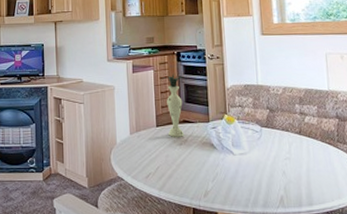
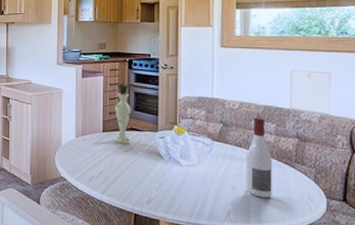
wine bottle: none [292,100,320,180] -> present [245,117,272,198]

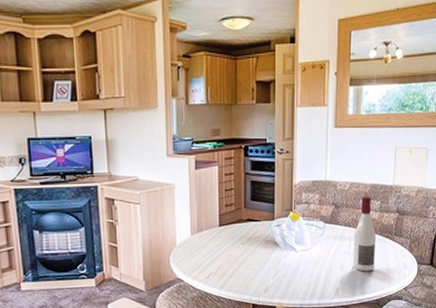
vase: present [110,80,136,144] -> none [226,169,253,236]

